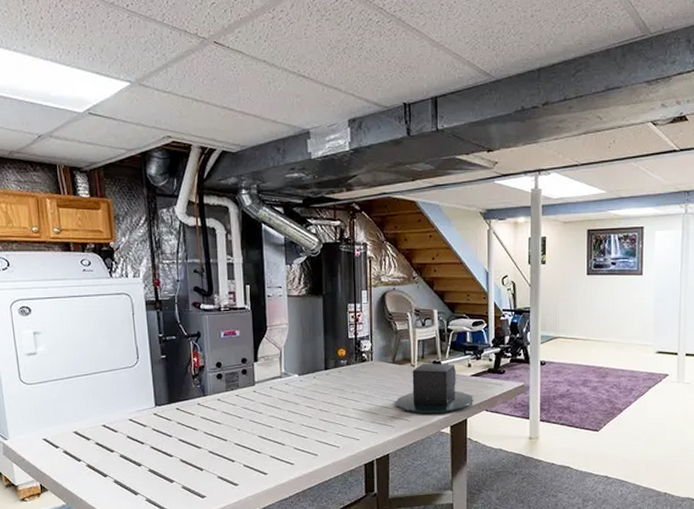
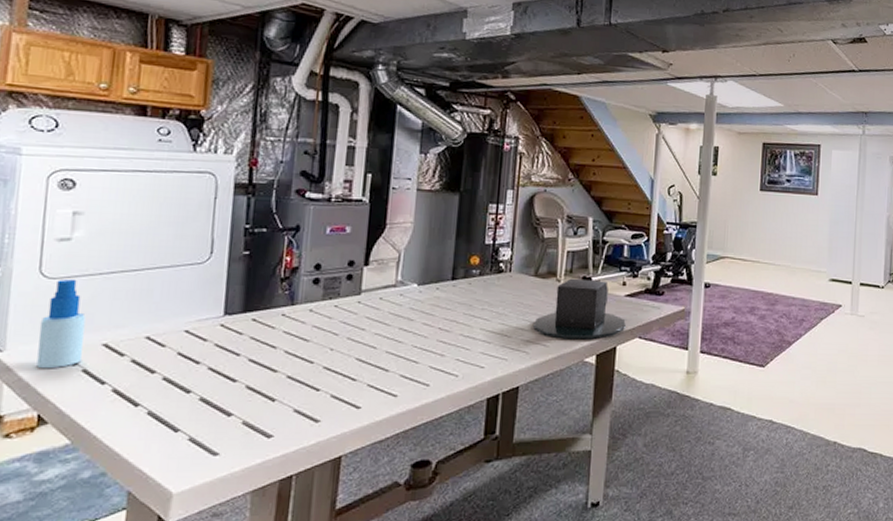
spray bottle: none [27,385,62,452] -> present [36,280,86,369]

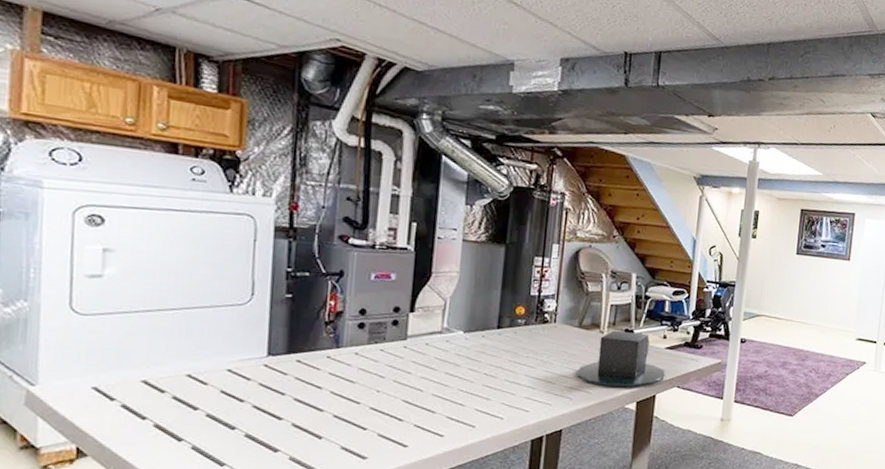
spray bottle: present [36,280,86,369] -> none [72,316,122,404]

